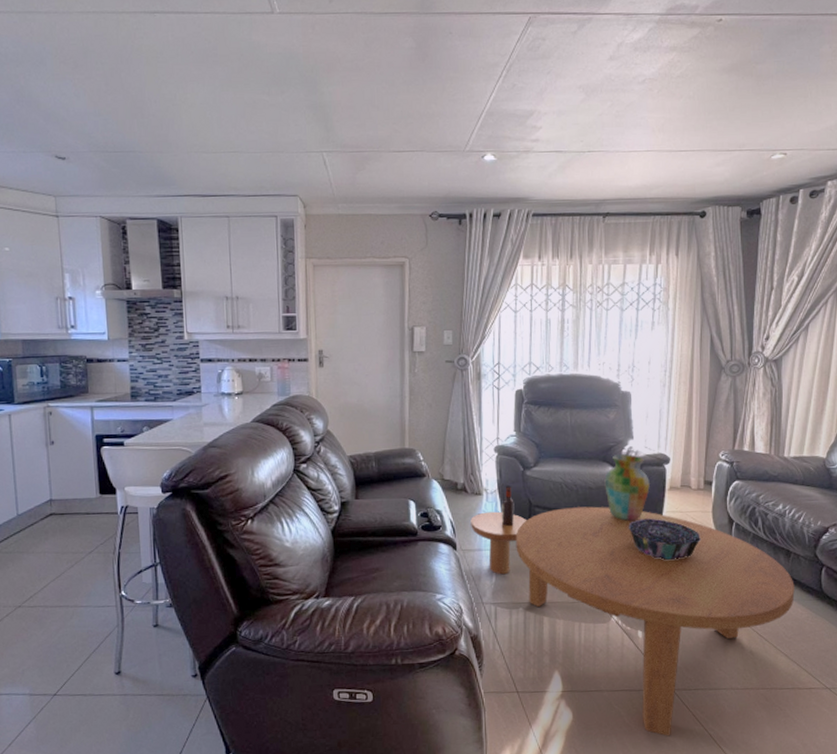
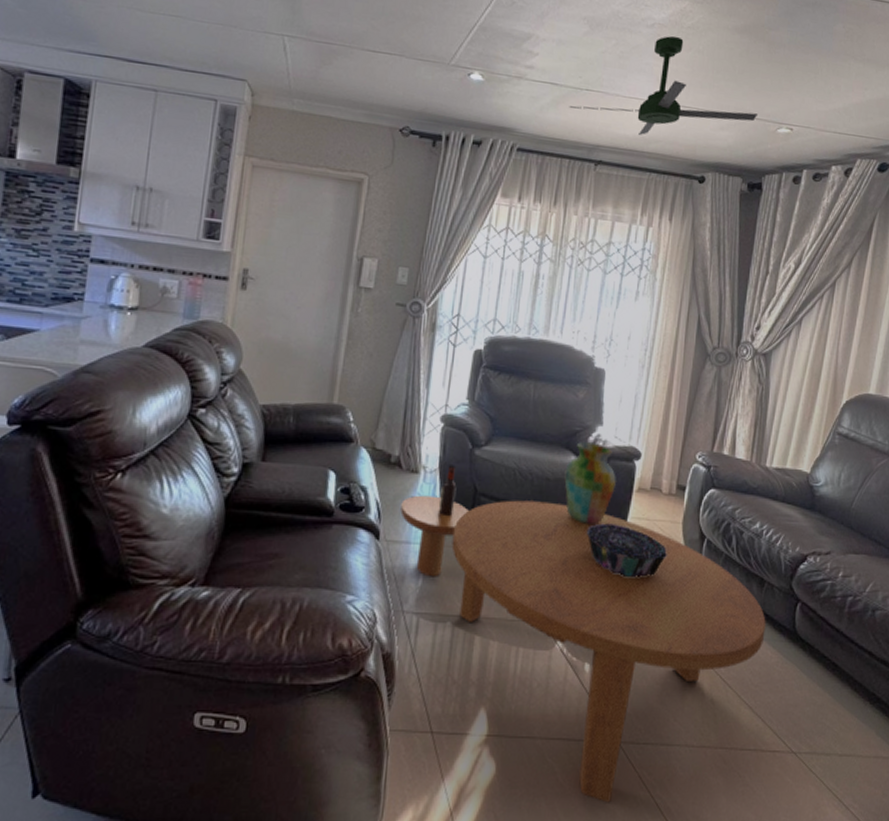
ceiling fan: none [574,87,752,185] -> present [569,36,759,136]

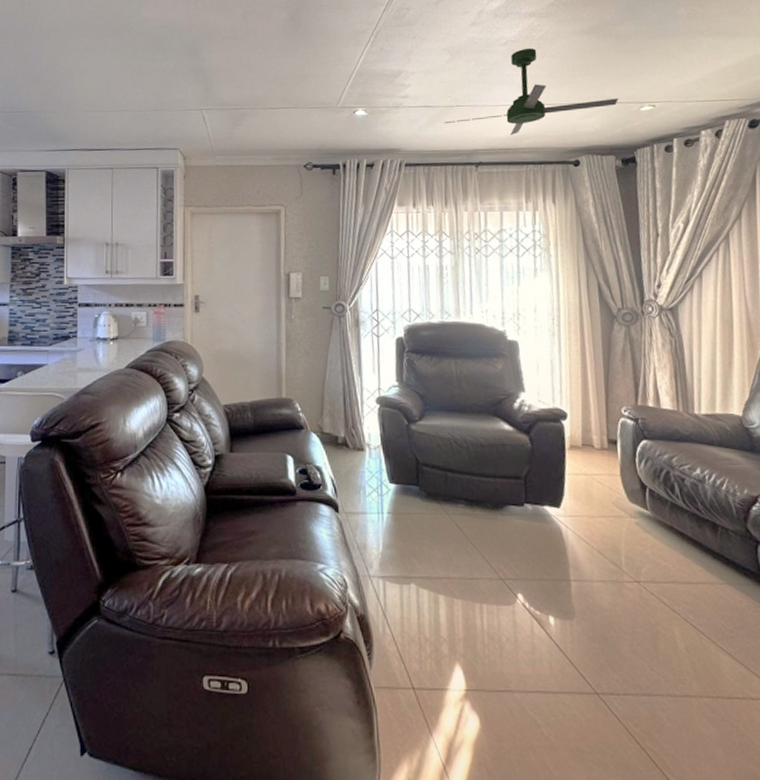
side table: present [400,465,470,577] -> none [353,440,415,543]
coffee table: present [451,500,766,803] -> none [403,466,730,756]
vase: present [564,442,616,524] -> none [497,408,548,483]
decorative bowl: present [586,523,668,577] -> none [527,481,612,530]

